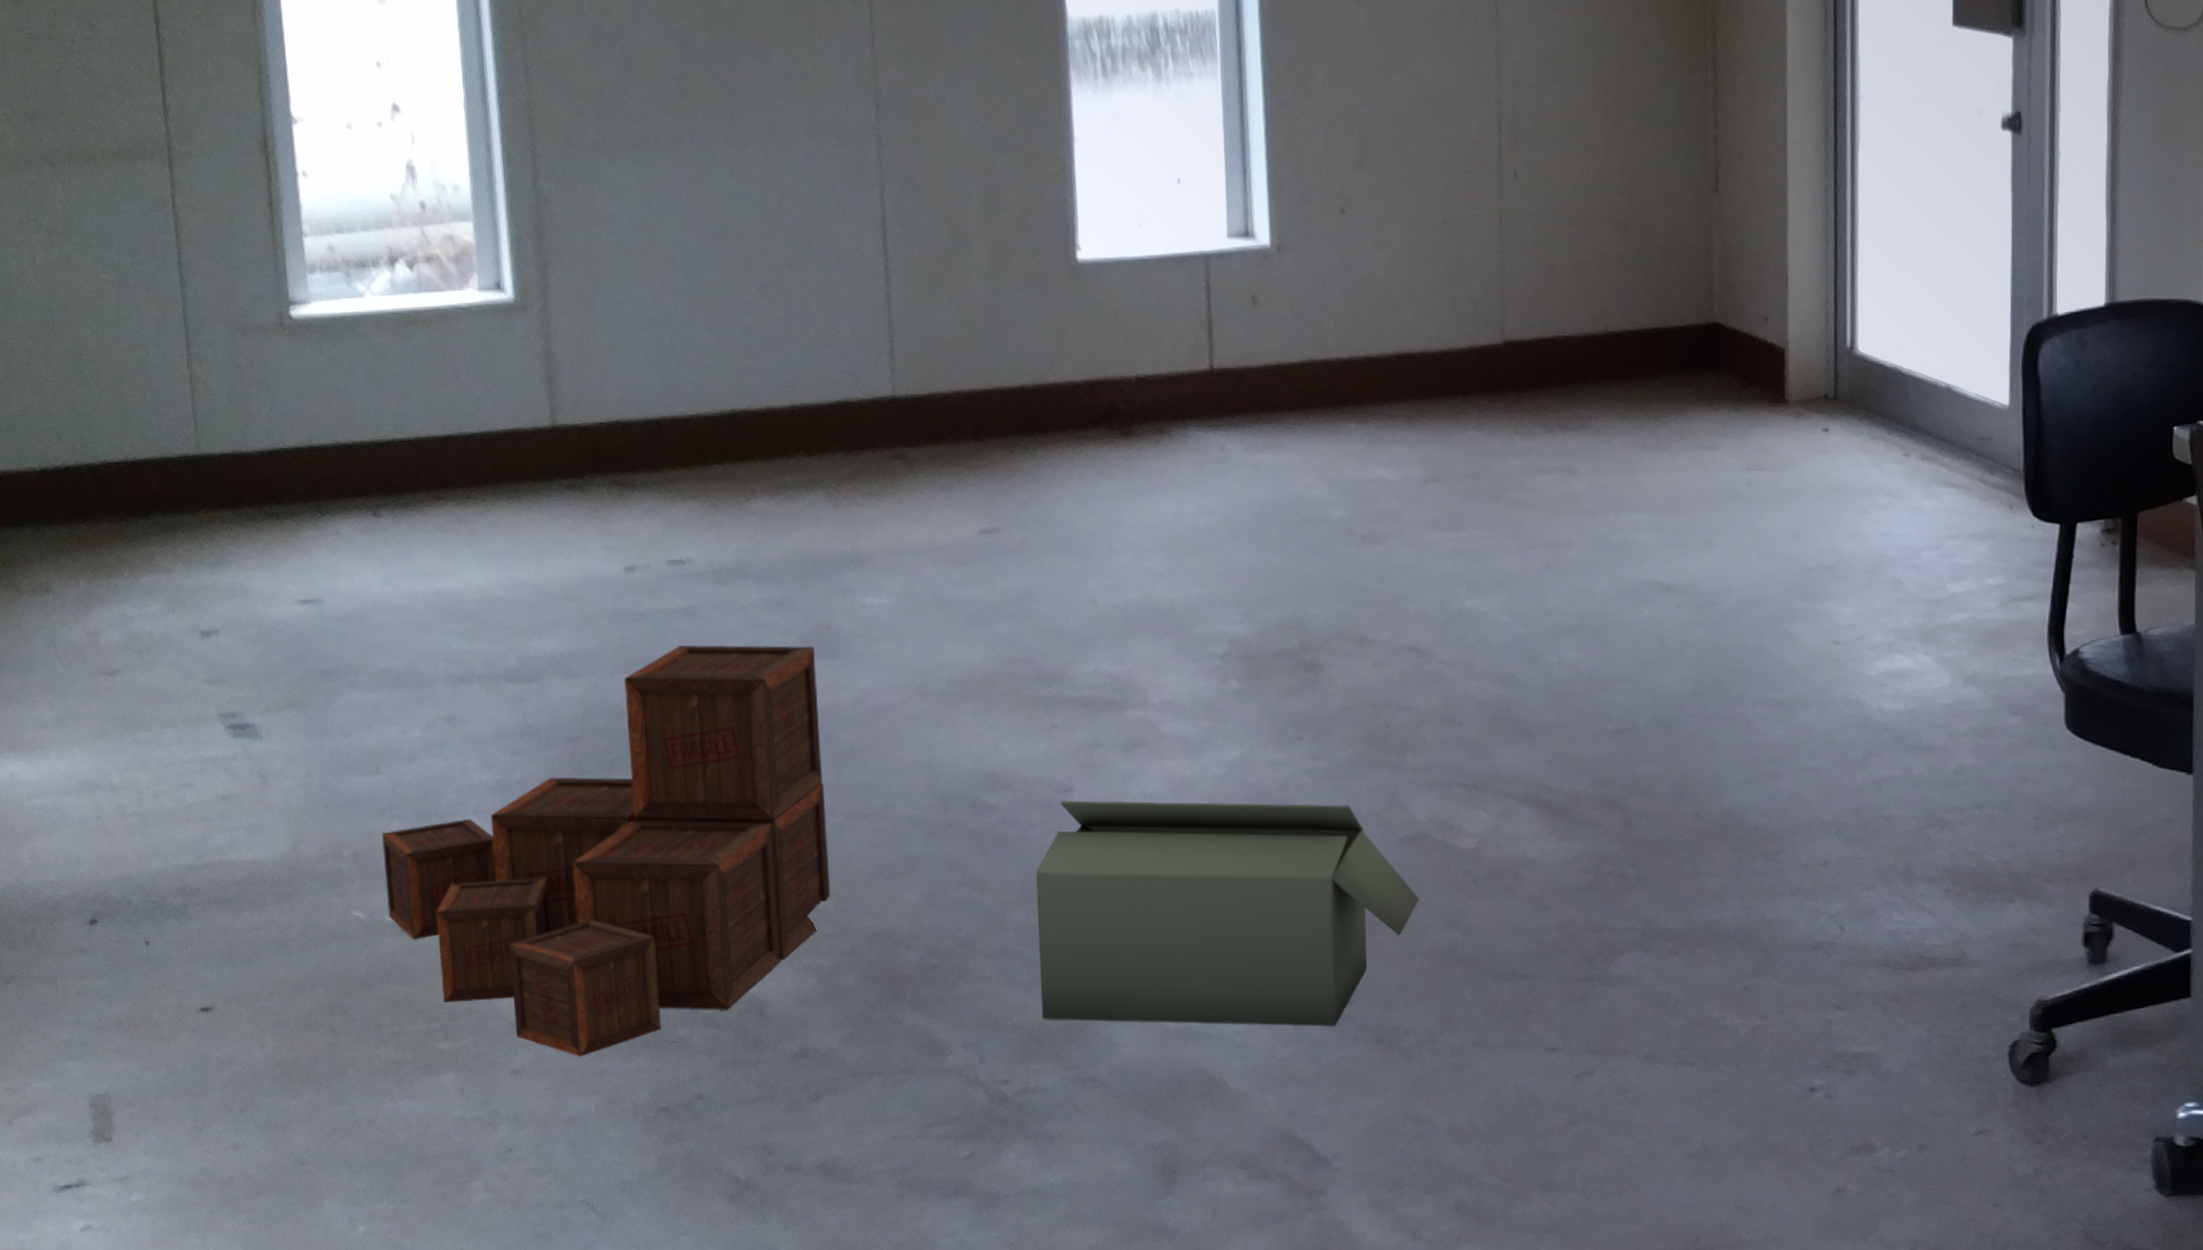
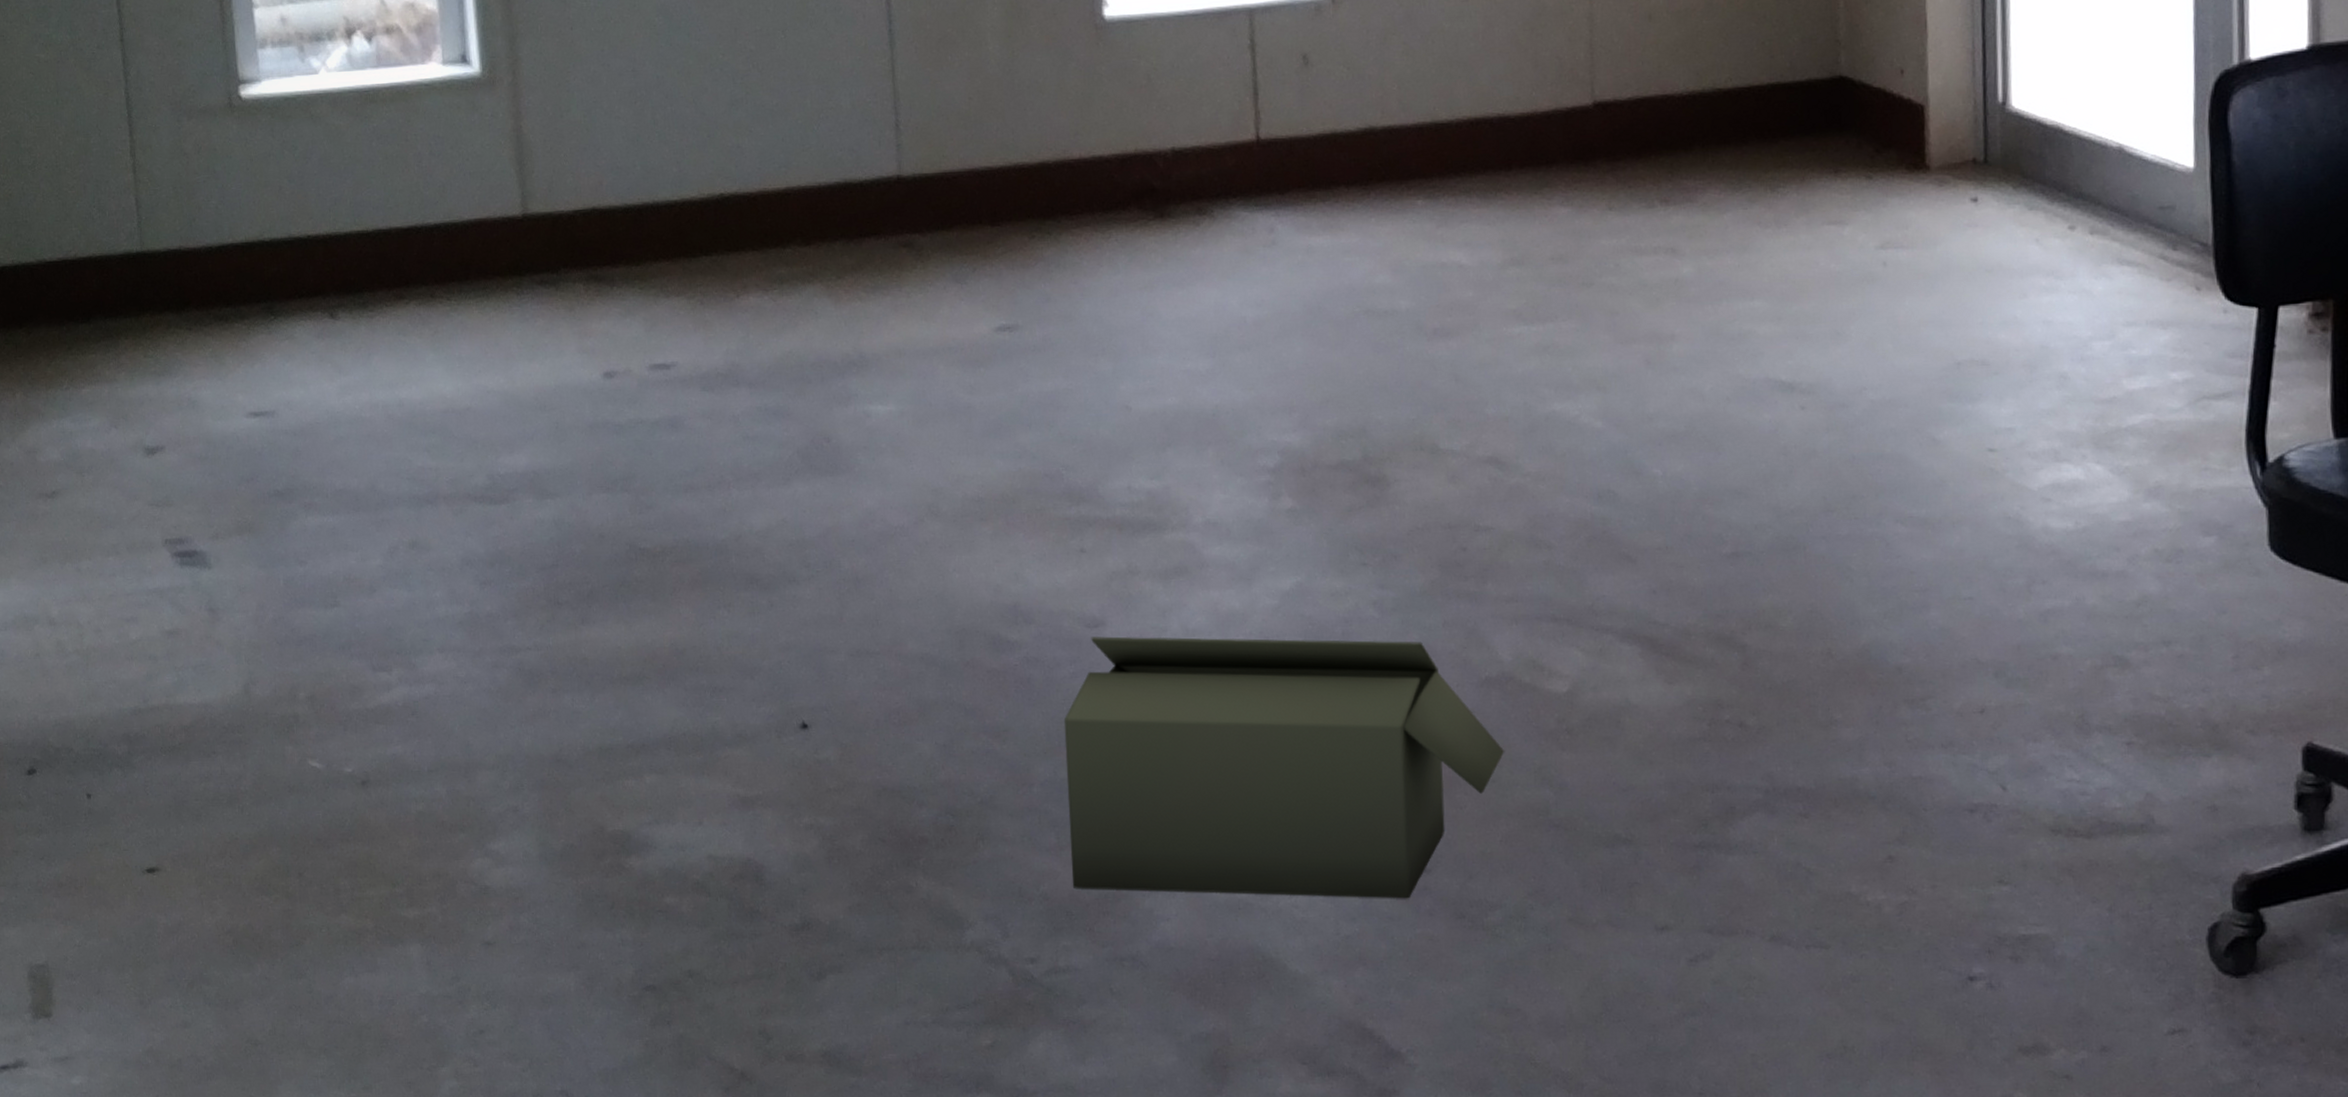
storage boxes: present [382,645,831,1056] -> none [340,459,834,927]

